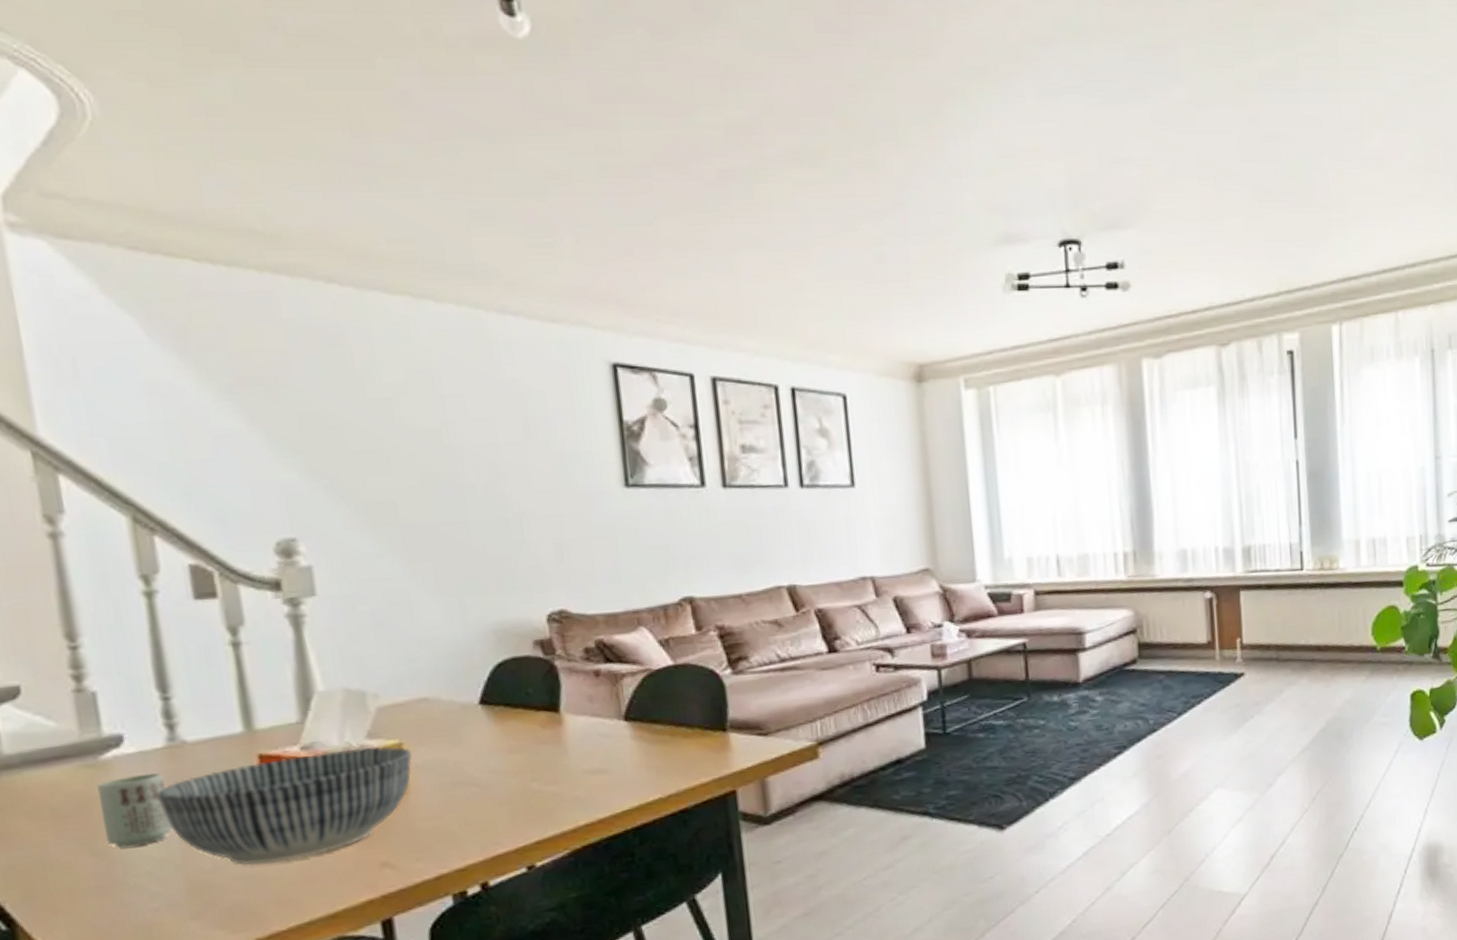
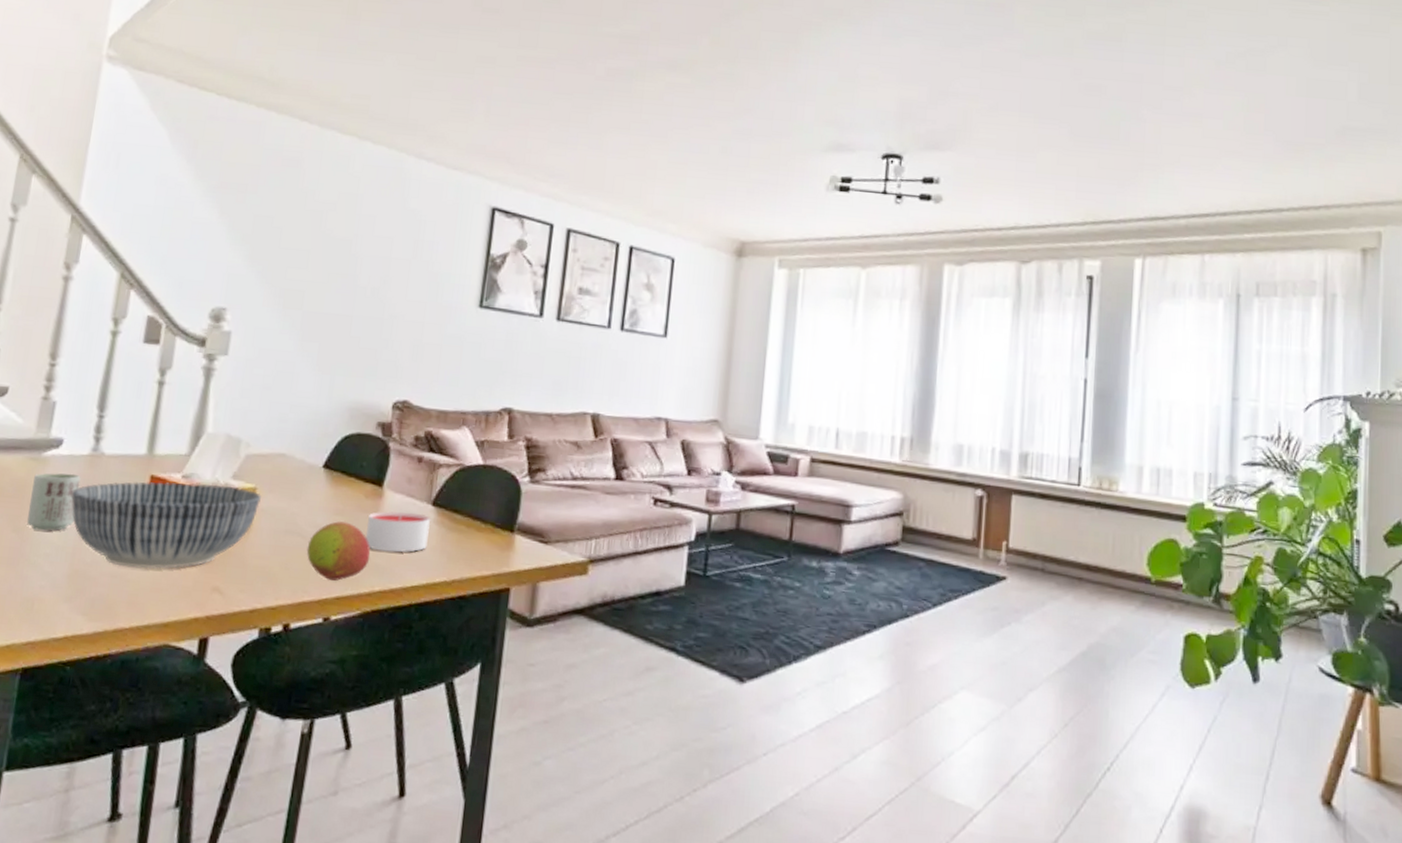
fruit: none [485,759,566,826] -> present [306,521,370,581]
candle: none [551,732,630,782] -> present [366,511,431,552]

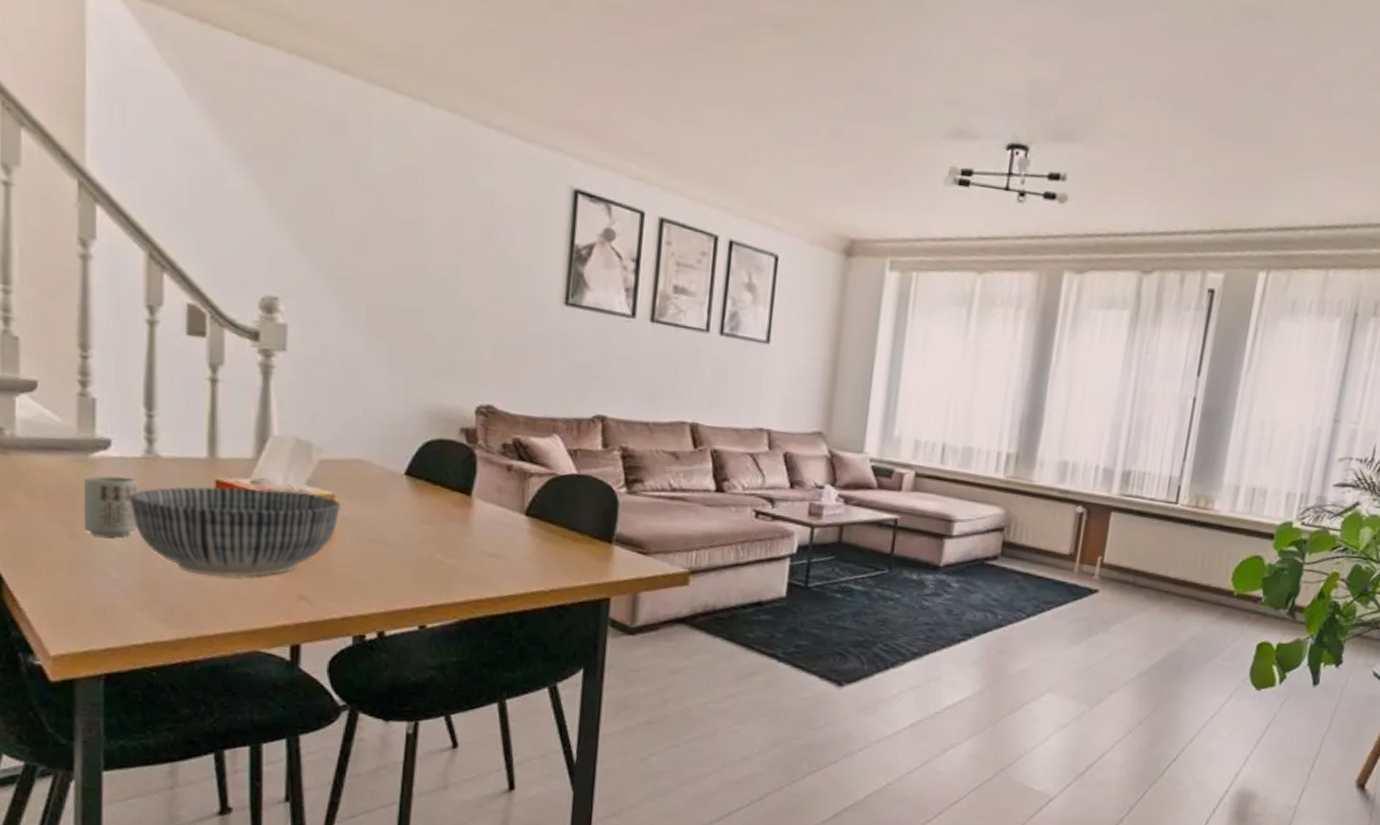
fruit: present [306,521,370,581] -> none [395,530,463,590]
candle: present [366,511,431,552] -> none [457,520,525,562]

